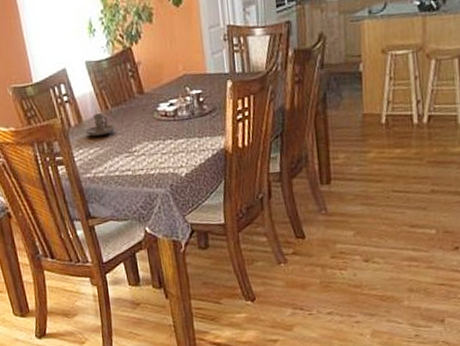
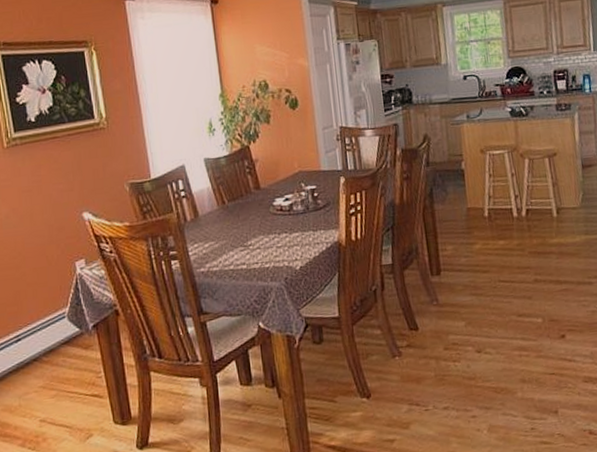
candle holder: present [85,113,115,137] -> none [200,208,231,231]

